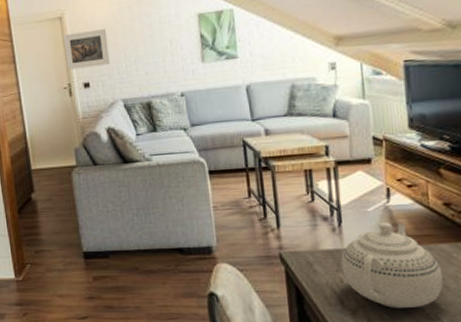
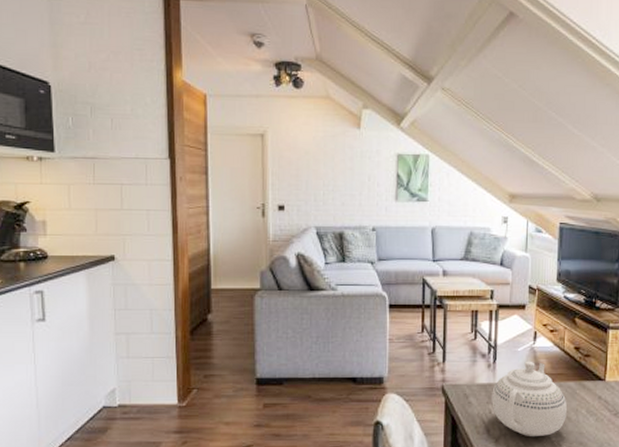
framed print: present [63,29,110,70] -> none [263,153,308,191]

